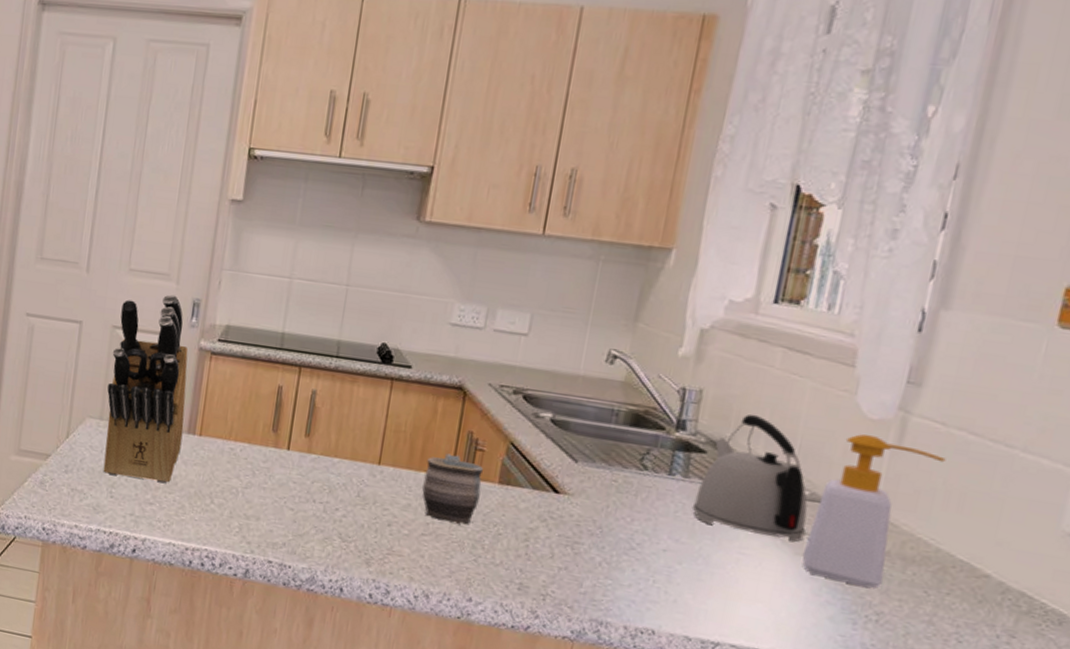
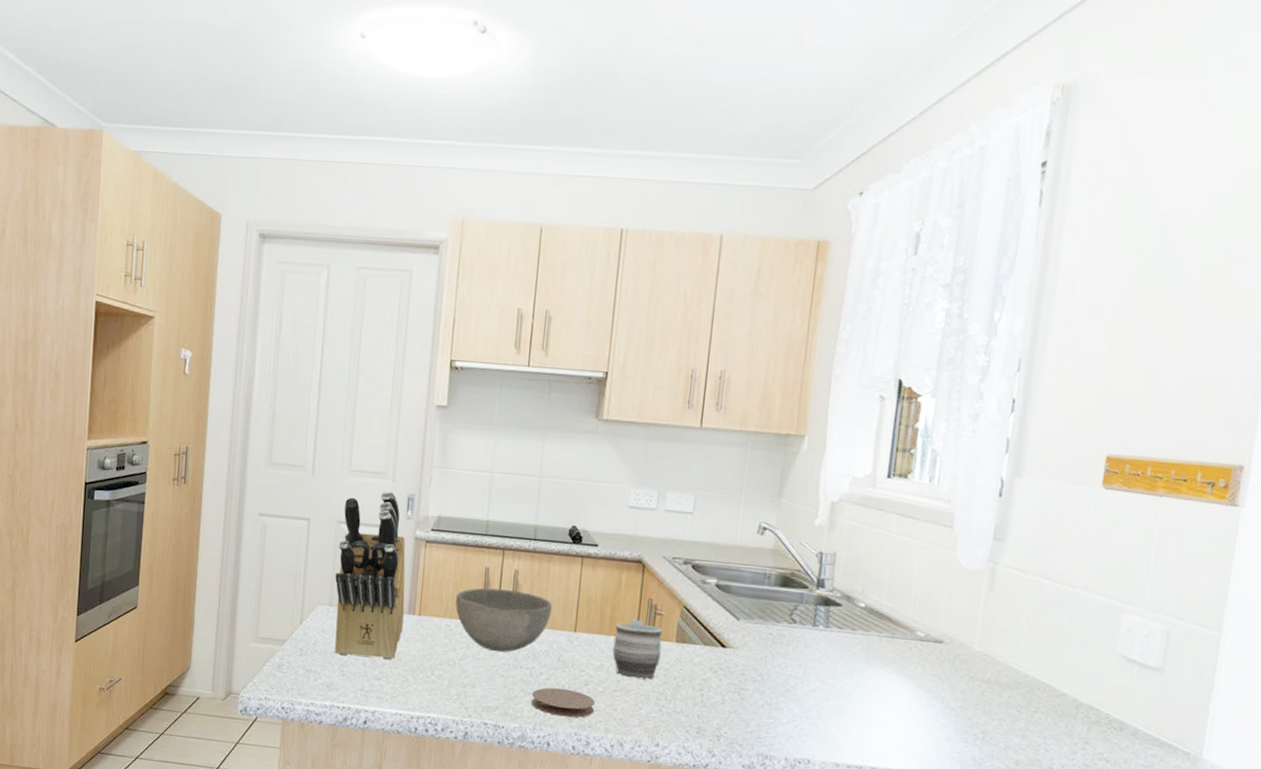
bowl: none [241,408,355,483] -> present [455,588,553,653]
coaster: none [323,526,399,562] -> present [530,687,596,718]
kettle: present [691,414,808,543] -> none [833,571,924,677]
soap bottle: present [802,434,946,589] -> none [922,583,1027,712]

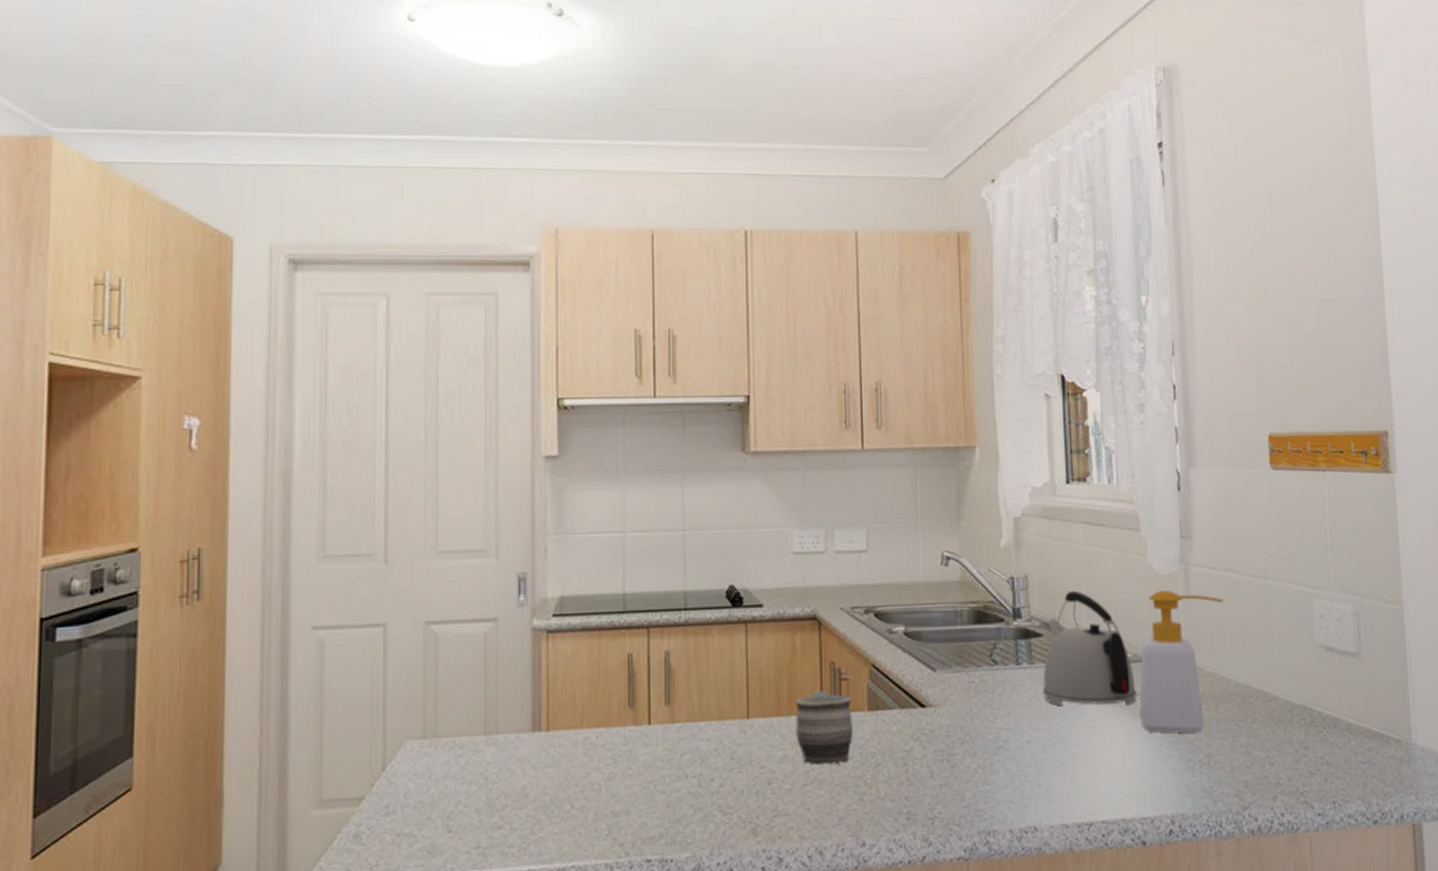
knife block: present [334,491,406,660] -> none [428,573,527,805]
bowl: present [455,588,553,653] -> none [592,678,717,762]
coaster: present [530,687,596,718] -> none [703,793,784,832]
kettle: none [833,571,924,677] -> present [1042,590,1137,706]
soap bottle: none [922,583,1027,712] -> present [1139,591,1224,734]

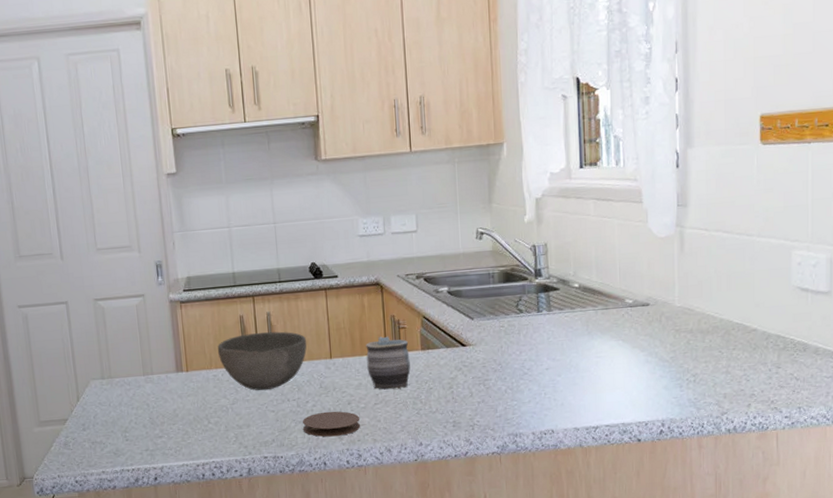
bowl: none [592,678,717,762] -> present [217,331,307,391]
coaster: none [703,793,784,832] -> present [302,411,361,437]
kettle: present [1042,590,1137,706] -> none [558,253,636,341]
soap bottle: present [1139,591,1224,734] -> none [637,249,713,360]

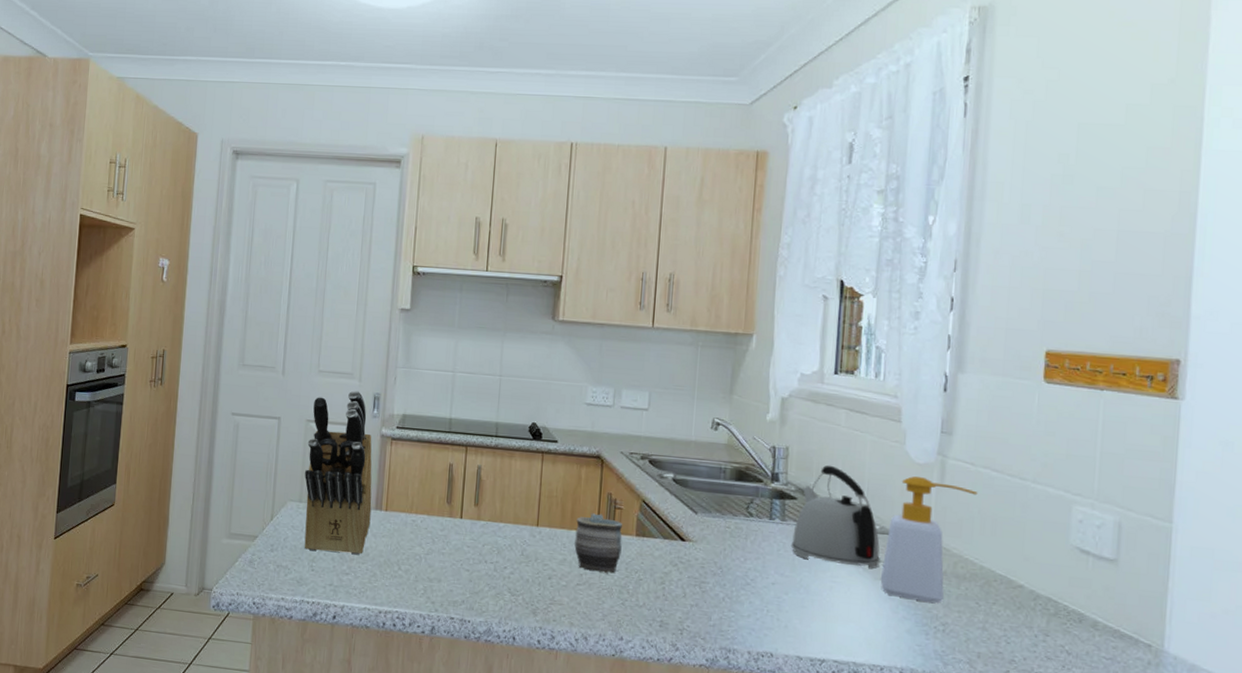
knife block: none [98,262,174,423] -> present [304,390,372,555]
bowl: present [217,331,307,391] -> none [420,483,515,547]
coaster: present [302,411,361,437] -> none [496,581,559,612]
kettle: none [558,253,636,341] -> present [790,465,880,570]
soap bottle: none [637,249,713,360] -> present [880,476,978,604]

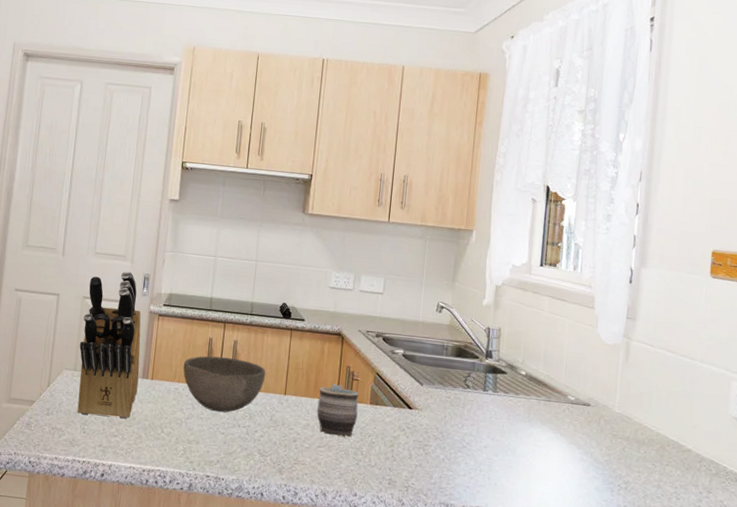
bowl: none [420,483,515,547] -> present [183,356,266,413]
kettle: present [790,465,880,570] -> none [501,344,575,435]
soap bottle: present [880,476,978,604] -> none [574,355,656,465]

